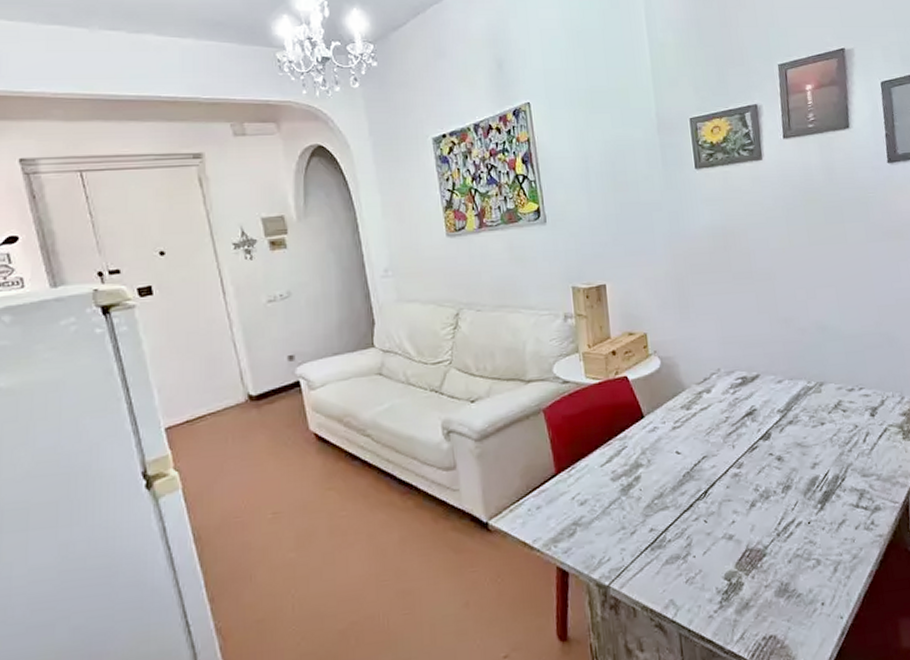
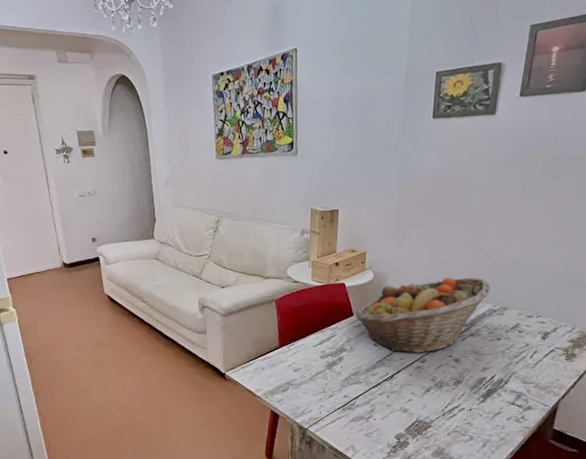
fruit basket: none [646,349,801,458] -> present [355,277,491,353]

